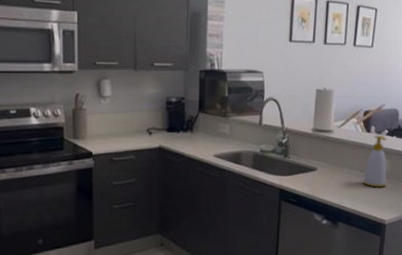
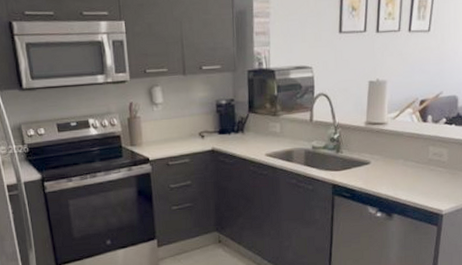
soap bottle: present [363,135,387,188] -> none [419,124,444,178]

